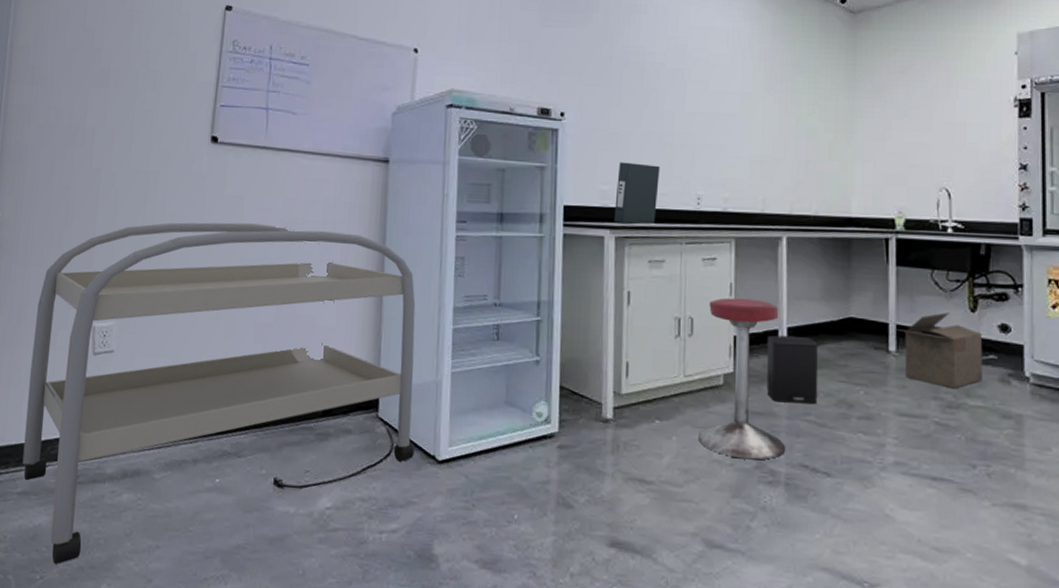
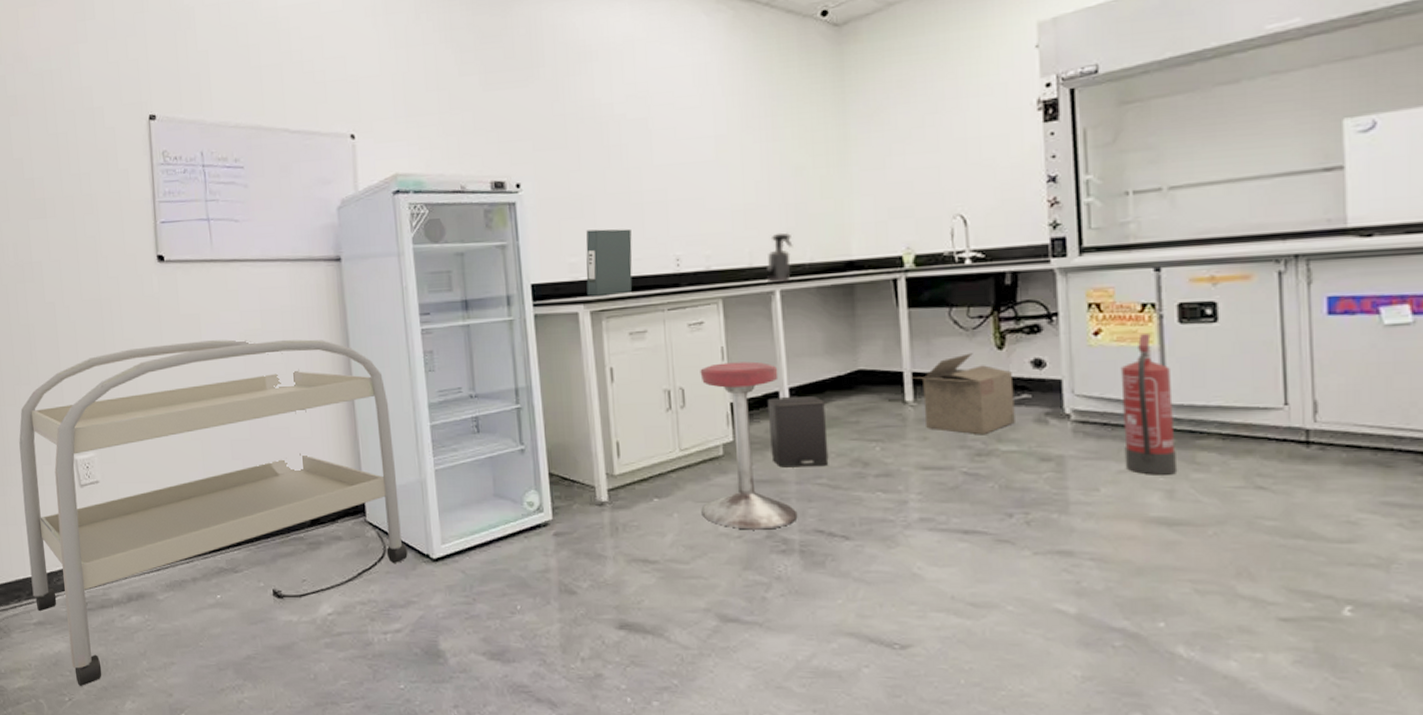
spray bottle: none [776,185,801,231] -> present [767,232,793,283]

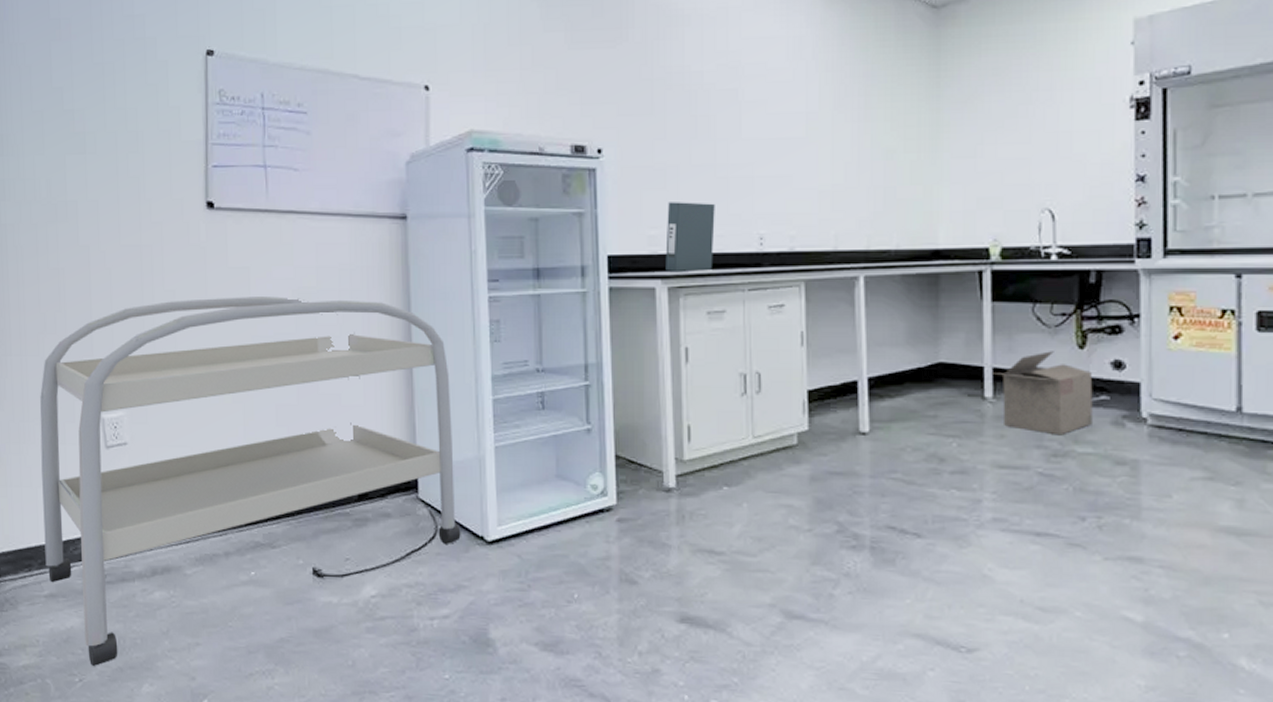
stool: present [700,361,798,530] -> none [772,348,870,524]
spray bottle: present [767,232,793,283] -> none [852,216,880,269]
pedal bin: present [767,396,829,468] -> none [845,386,905,461]
fire extinguisher: present [1120,334,1178,475] -> none [1198,340,1249,484]

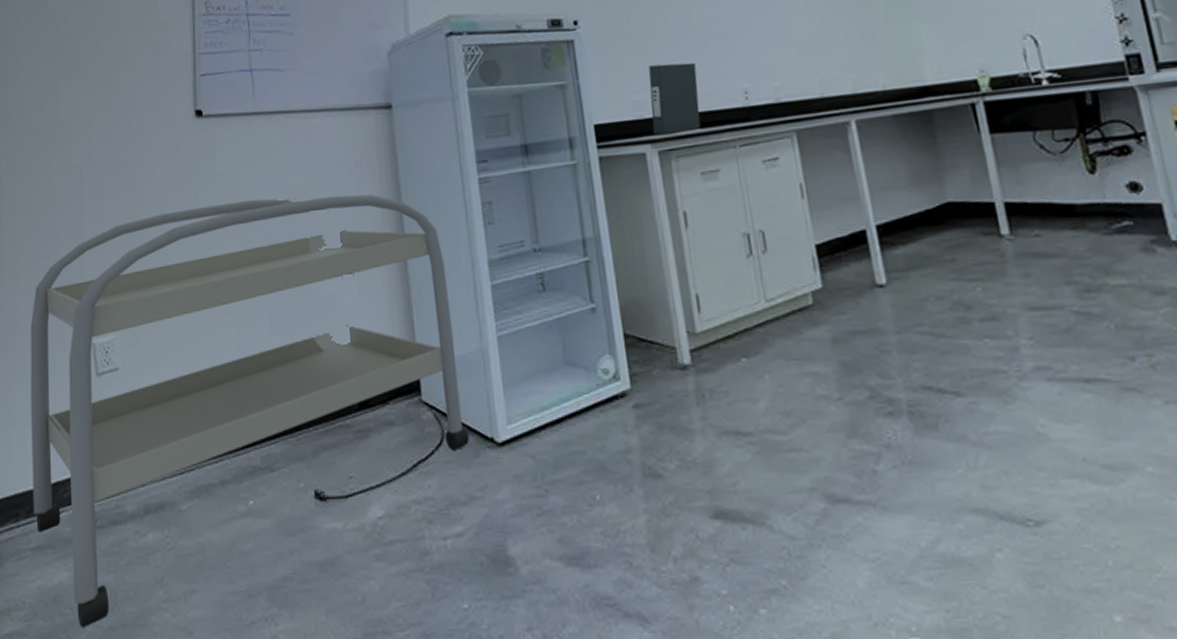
cardboard box: present [991,351,1093,436] -> none [1003,179,1121,269]

